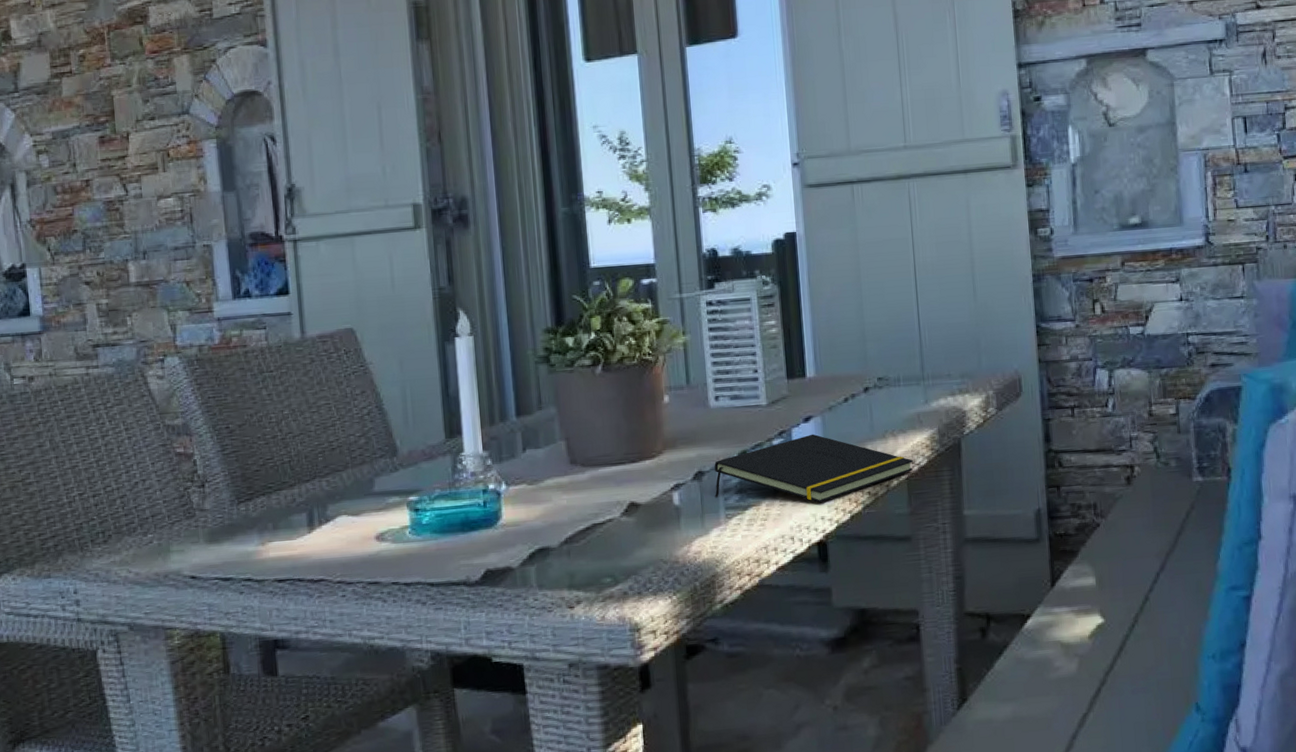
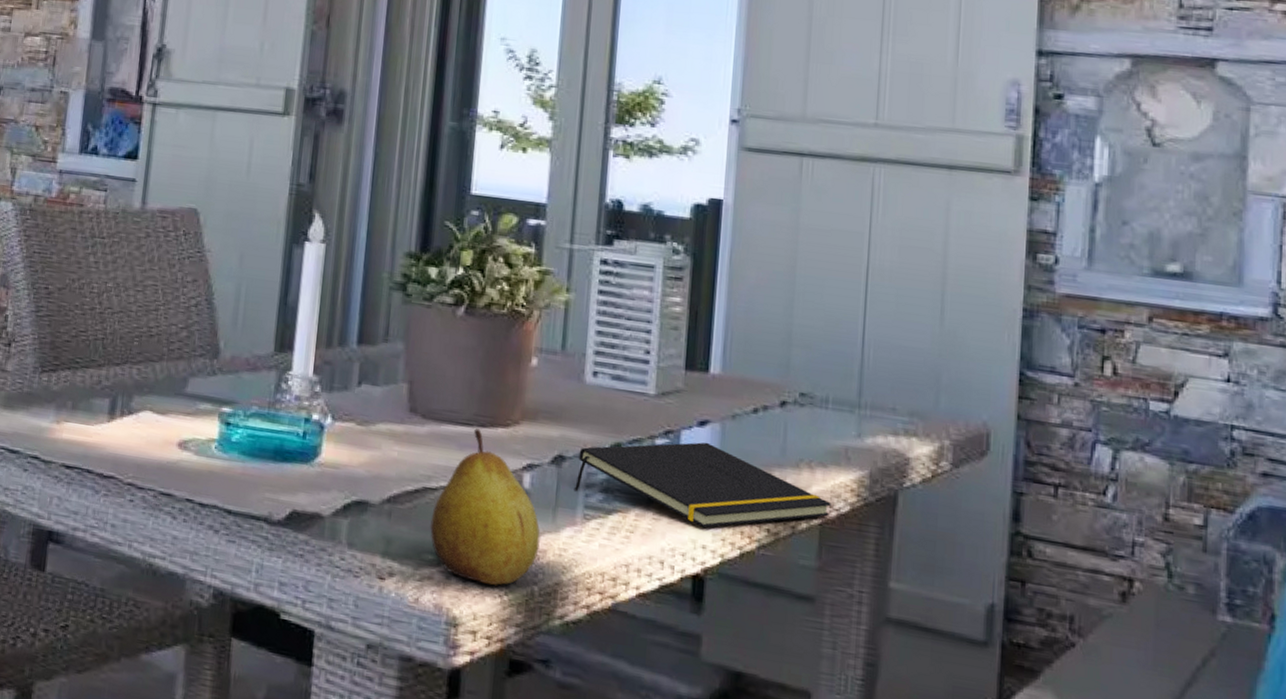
fruit: none [603,465,695,591] -> present [429,428,540,586]

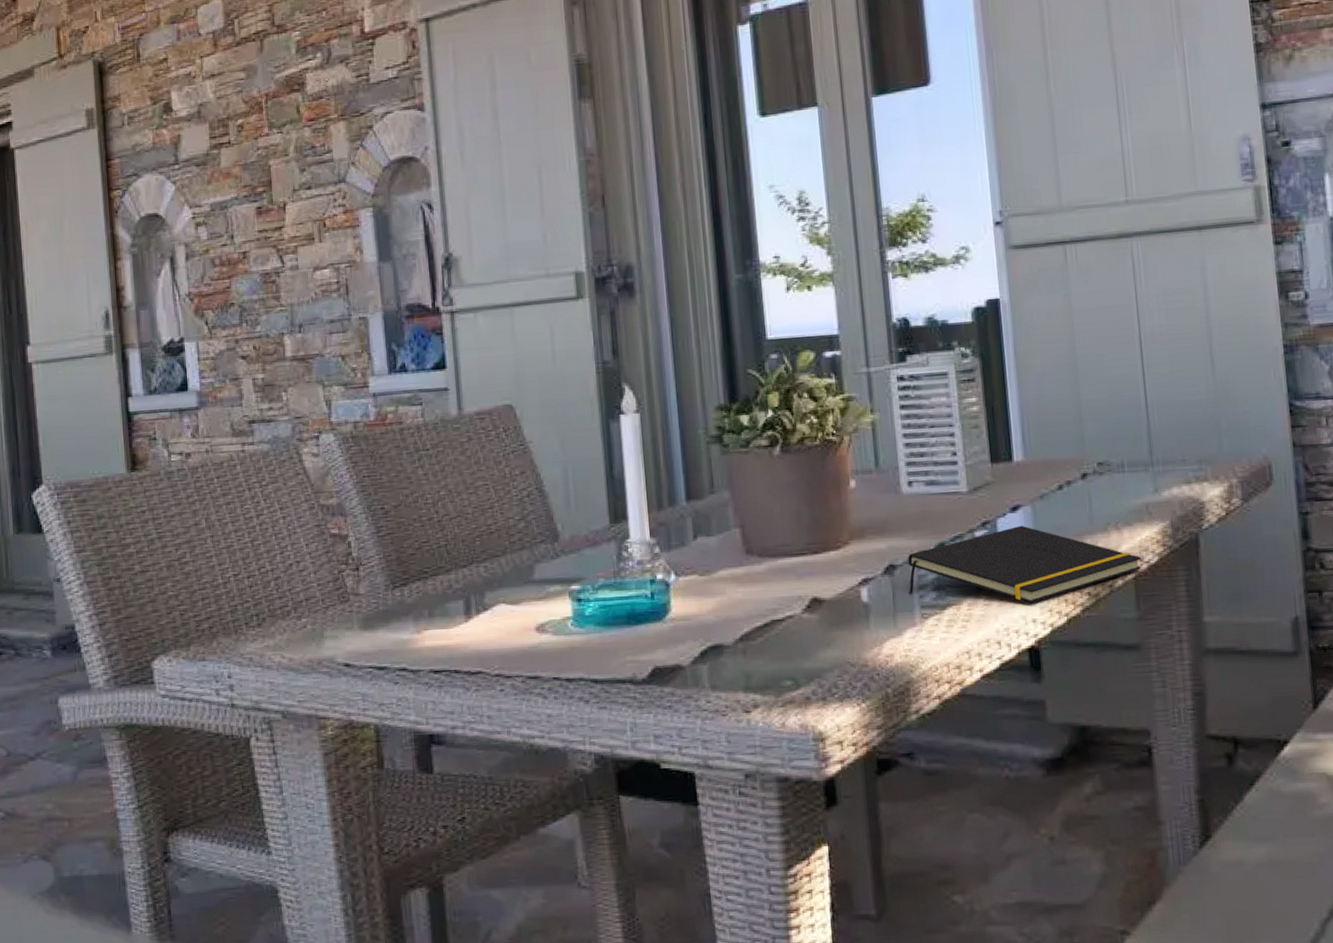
fruit: present [429,428,540,586] -> none [783,556,887,697]

